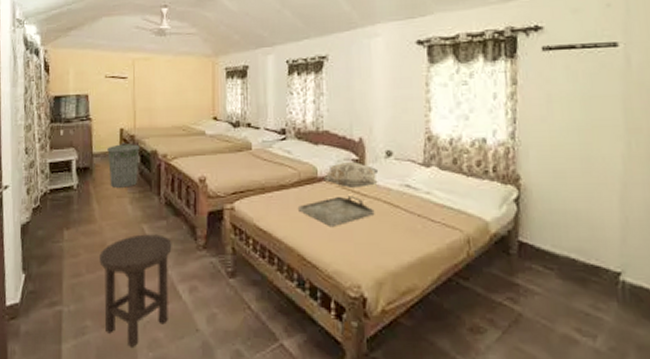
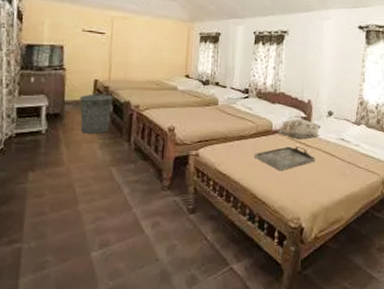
stool: present [99,234,172,347] -> none [64,176,139,278]

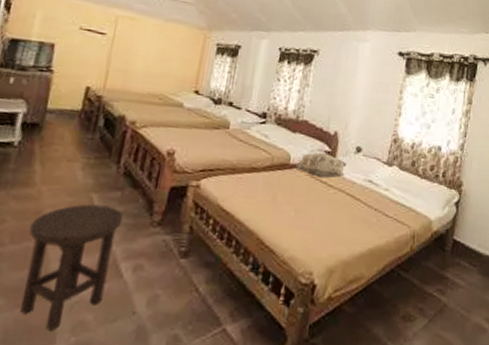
stool: none [64,176,139,278] -> present [20,204,123,331]
trash can: present [80,93,113,134] -> none [61,102,106,152]
serving tray: present [253,146,316,172] -> none [264,184,337,214]

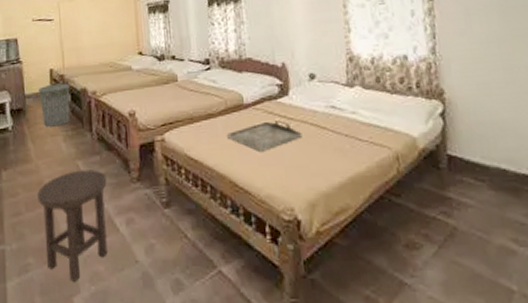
trash can: none [61,102,106,152] -> present [39,82,70,127]
serving tray: none [264,184,337,214] -> present [226,120,303,153]
decorative pillow: present [295,152,346,179] -> none [250,86,304,113]

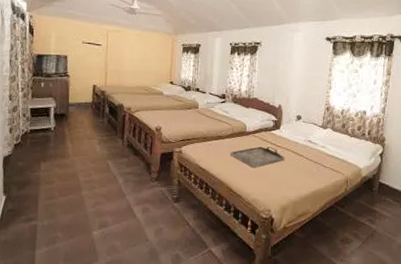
stool: present [37,169,108,282] -> none [70,168,131,253]
trash can: present [39,82,70,127] -> none [81,96,109,132]

